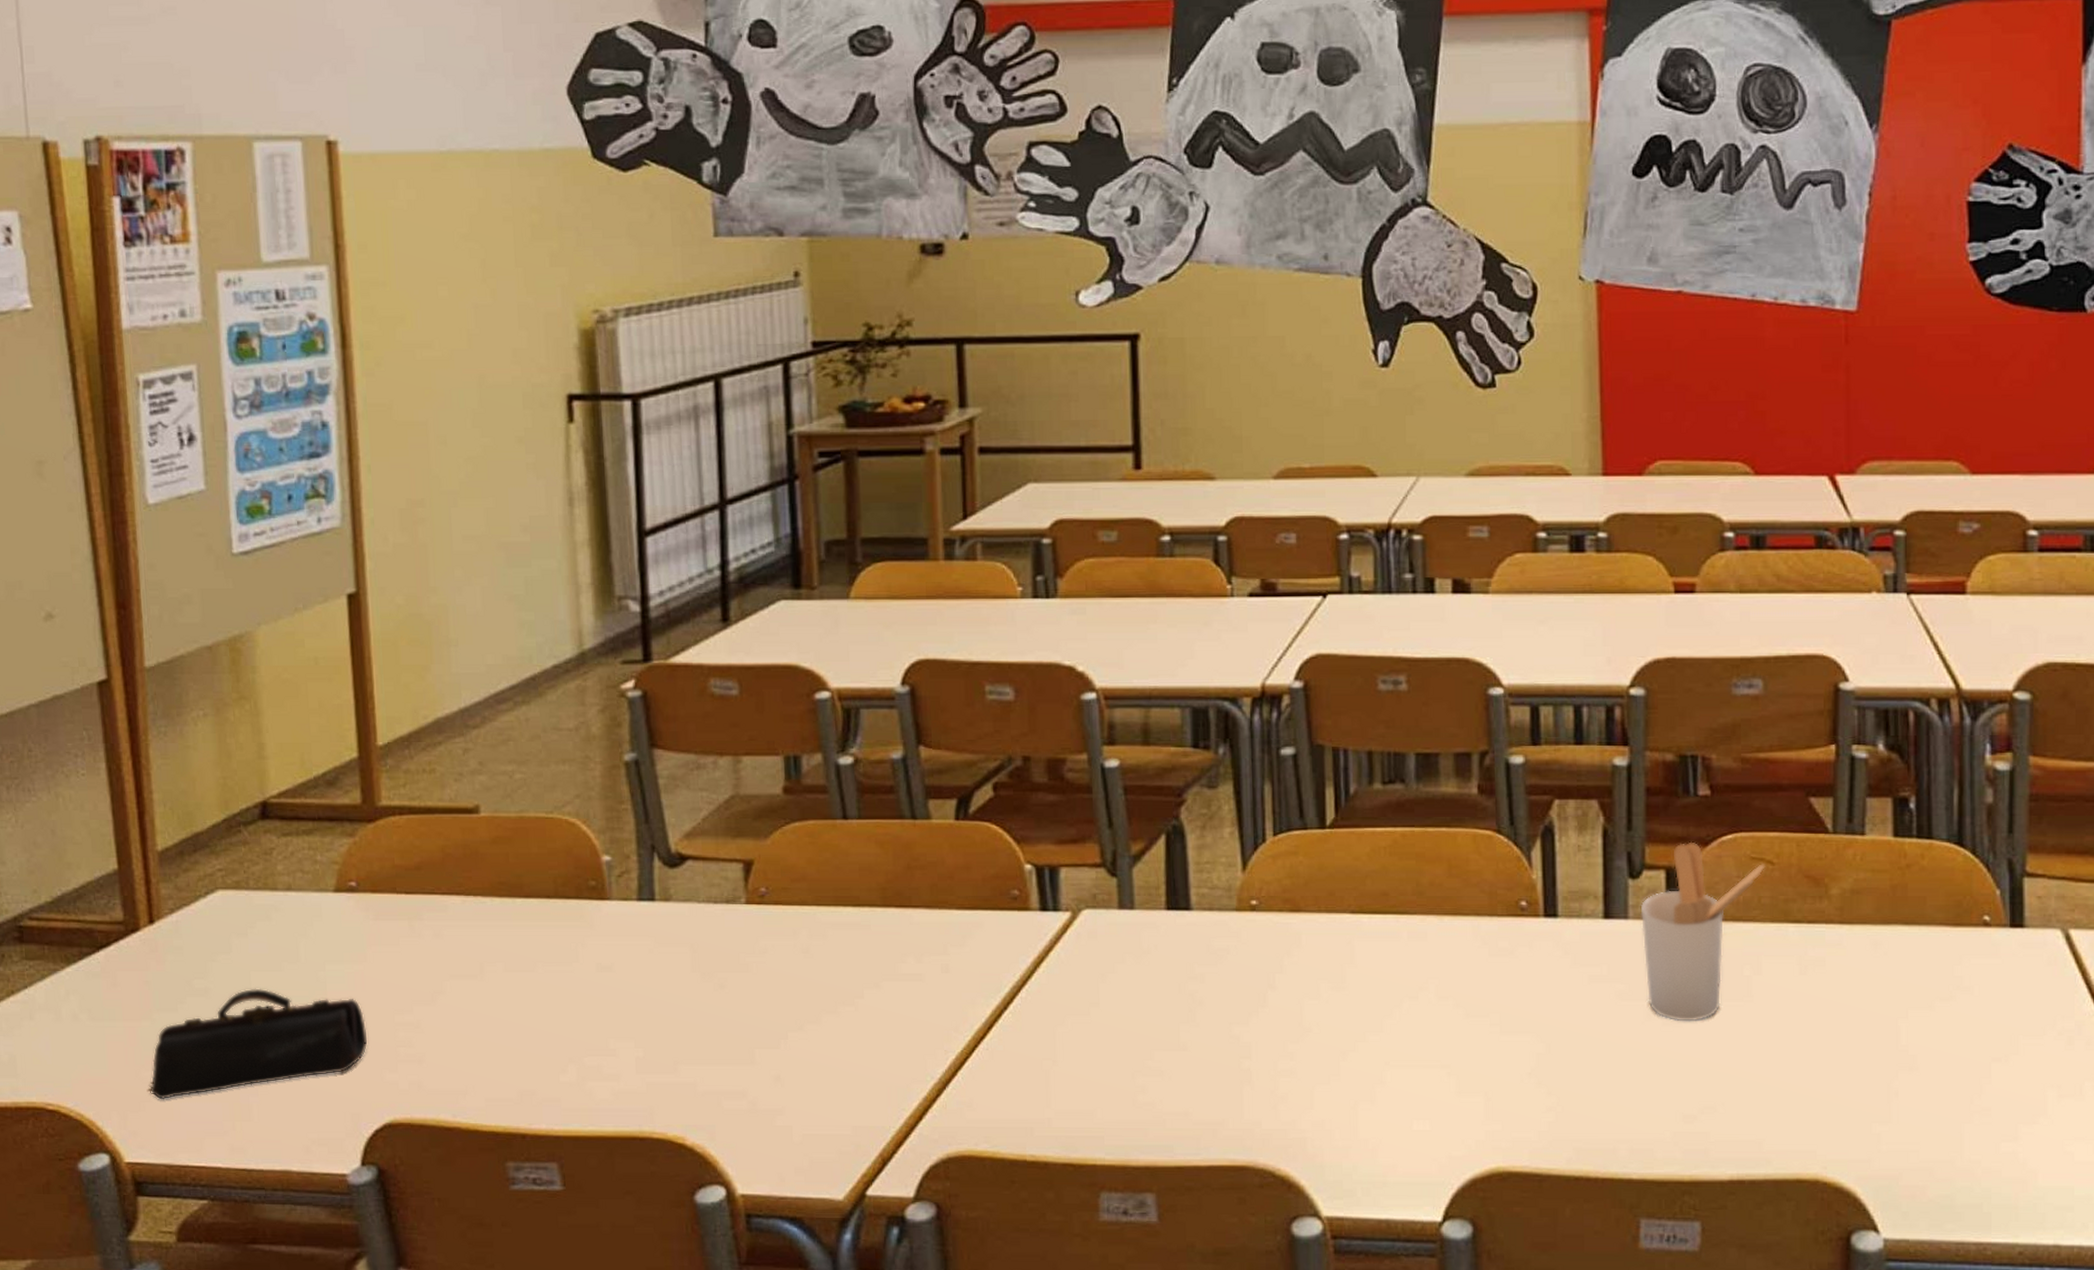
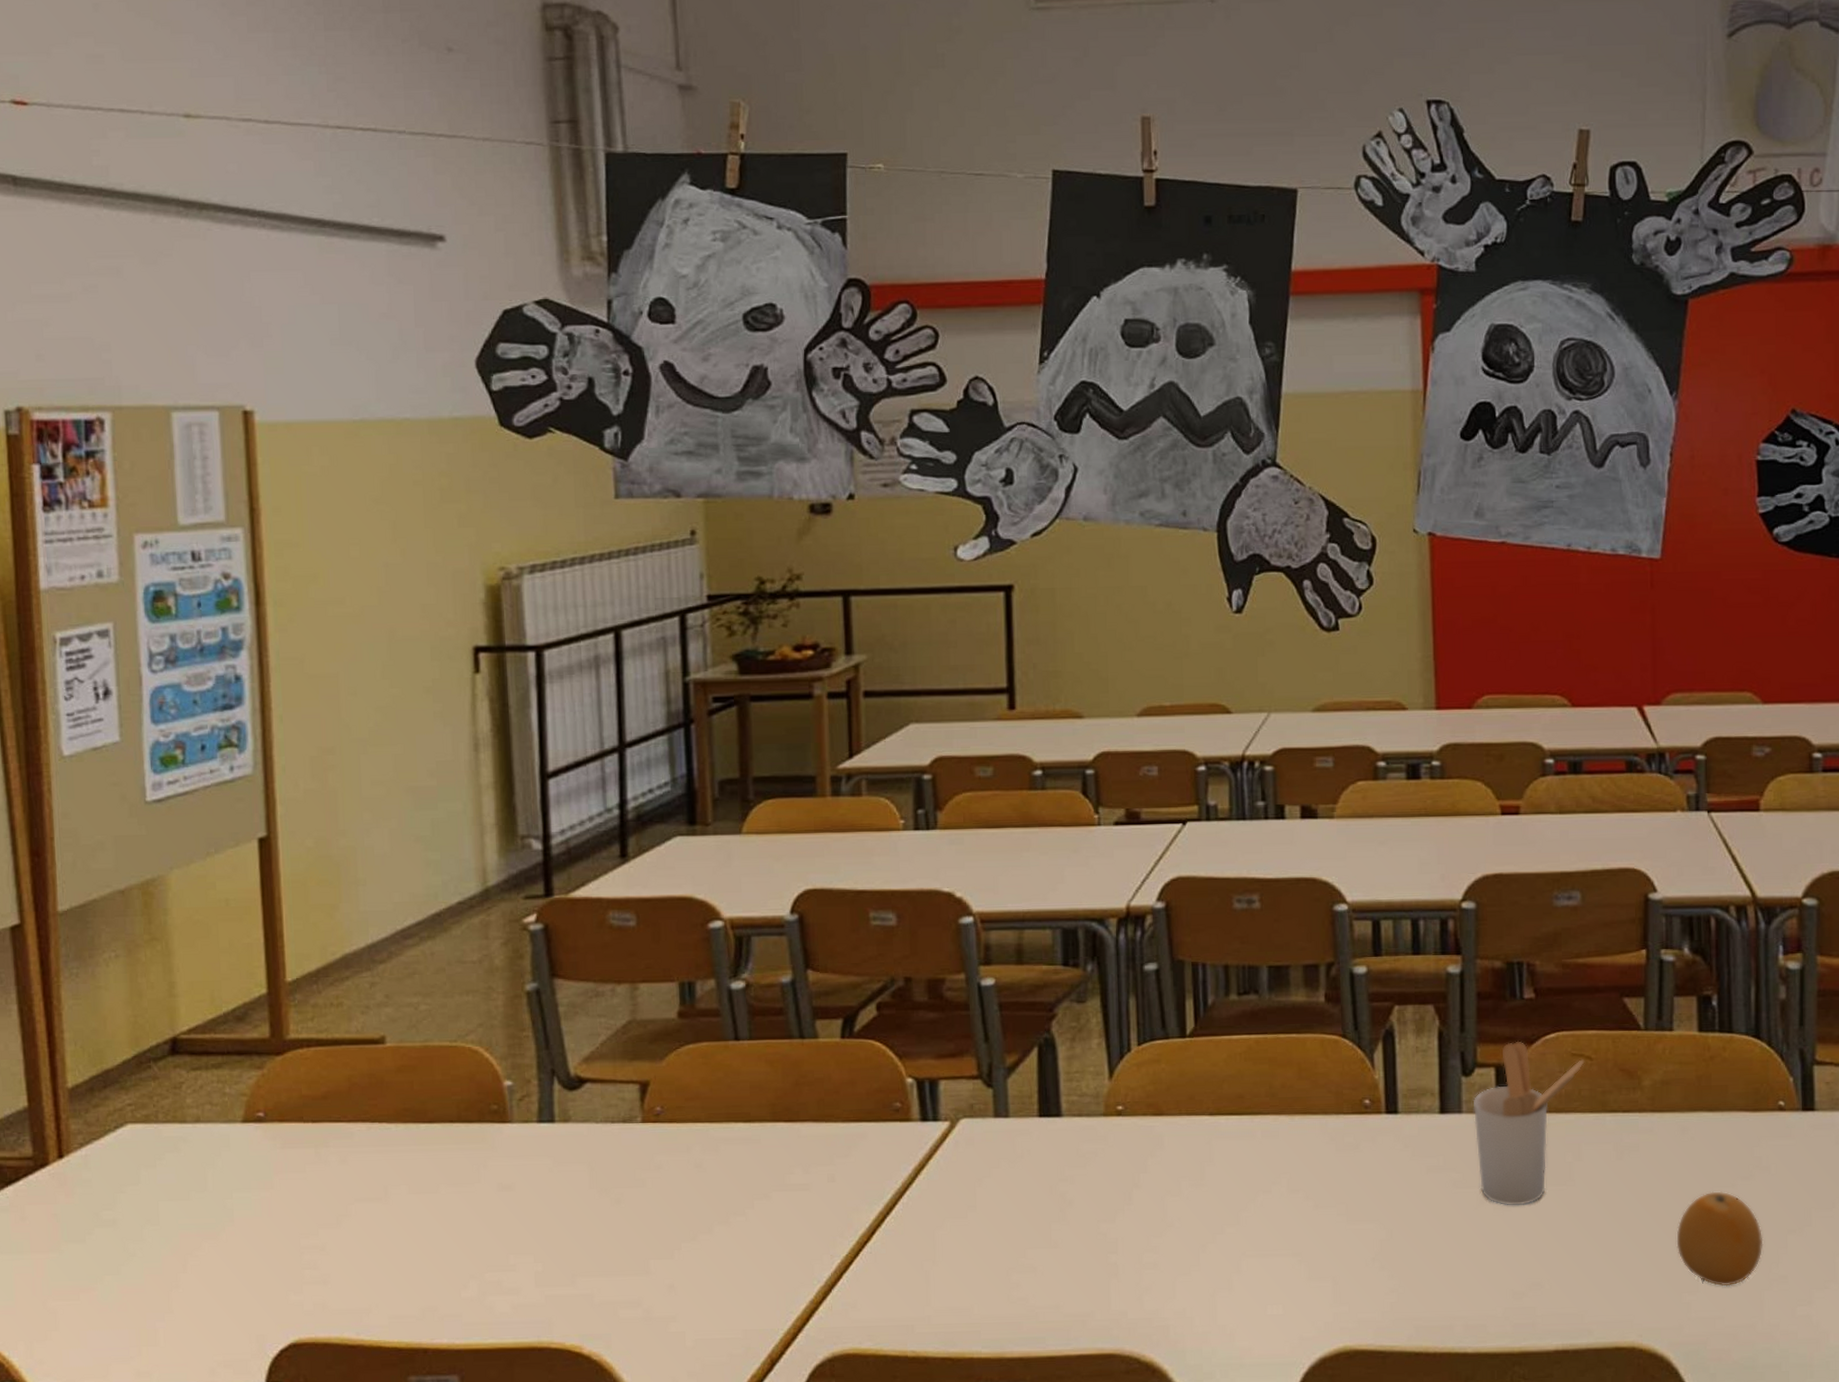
pencil case: present [149,988,368,1100] -> none [55,1217,274,1329]
fruit: none [1866,1013,1964,1117] -> present [1676,1191,1763,1287]

